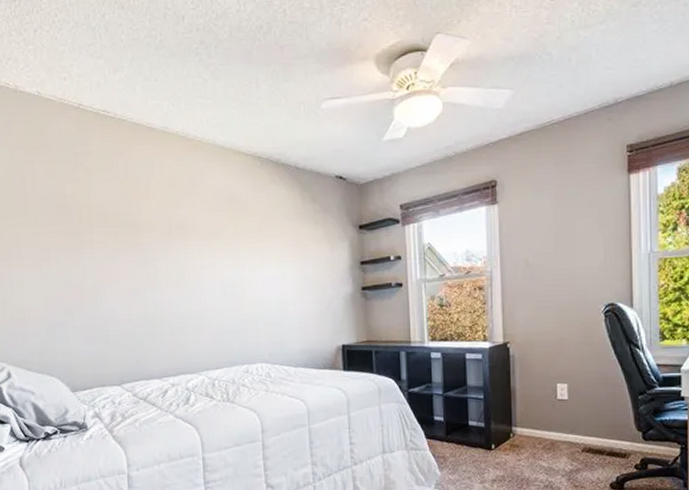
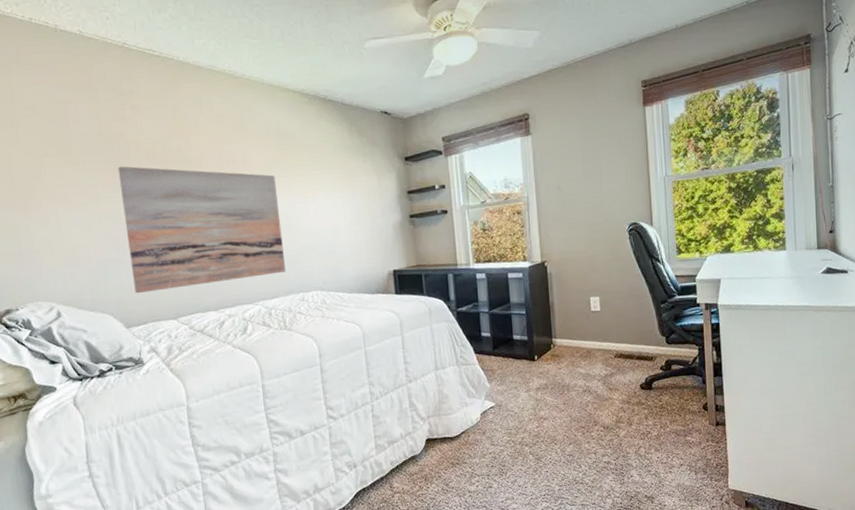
wall art: none [69,228,232,358] -> present [117,166,286,294]

